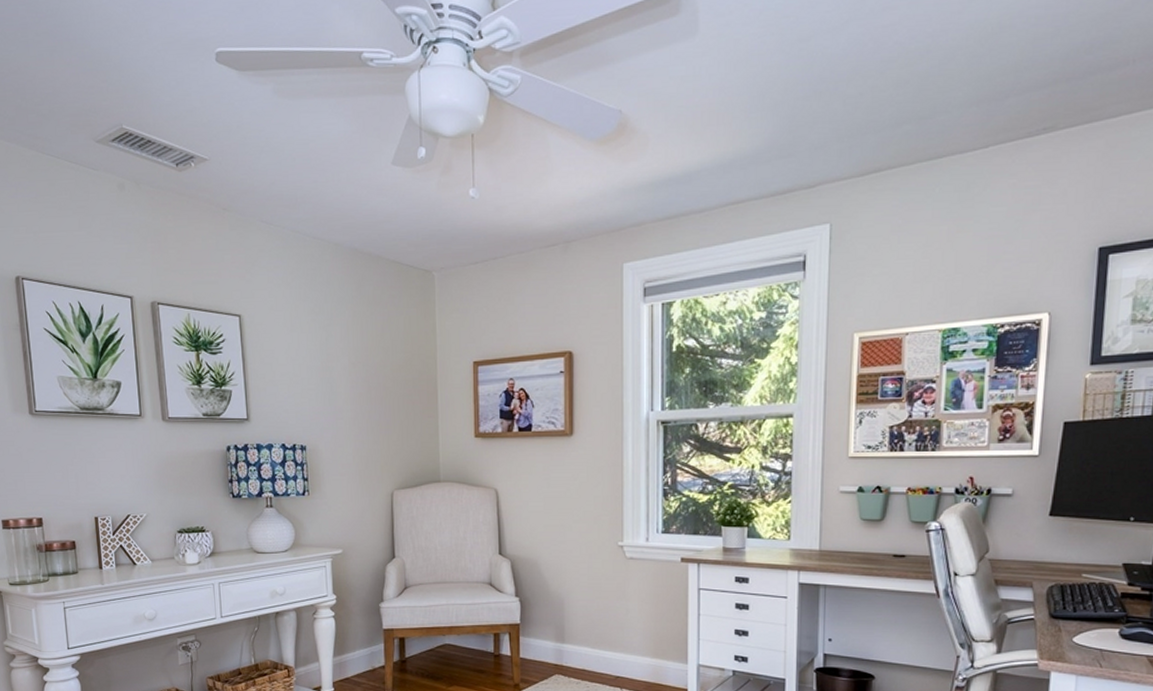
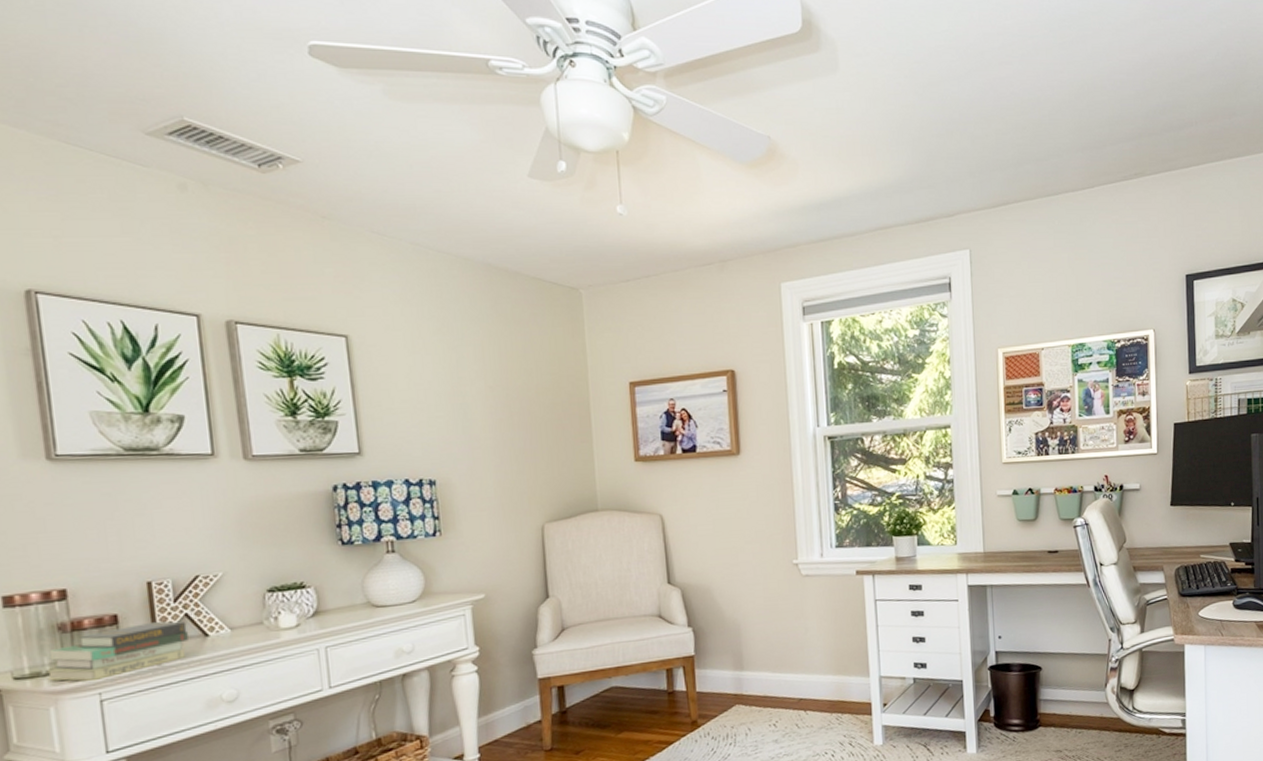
books: none [30,549,122,592] -> present [48,621,188,681]

